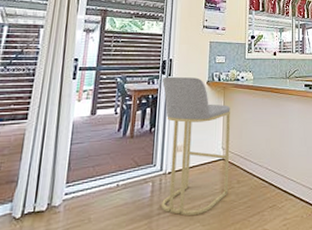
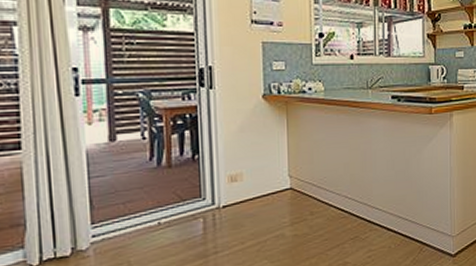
bar stool: present [162,76,230,216] -> none [202,89,300,253]

